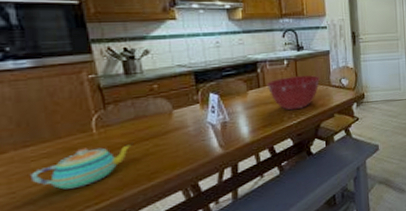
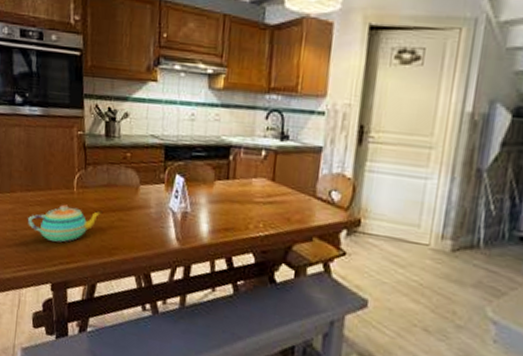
mixing bowl: present [266,75,320,111] -> none [236,172,303,219]

